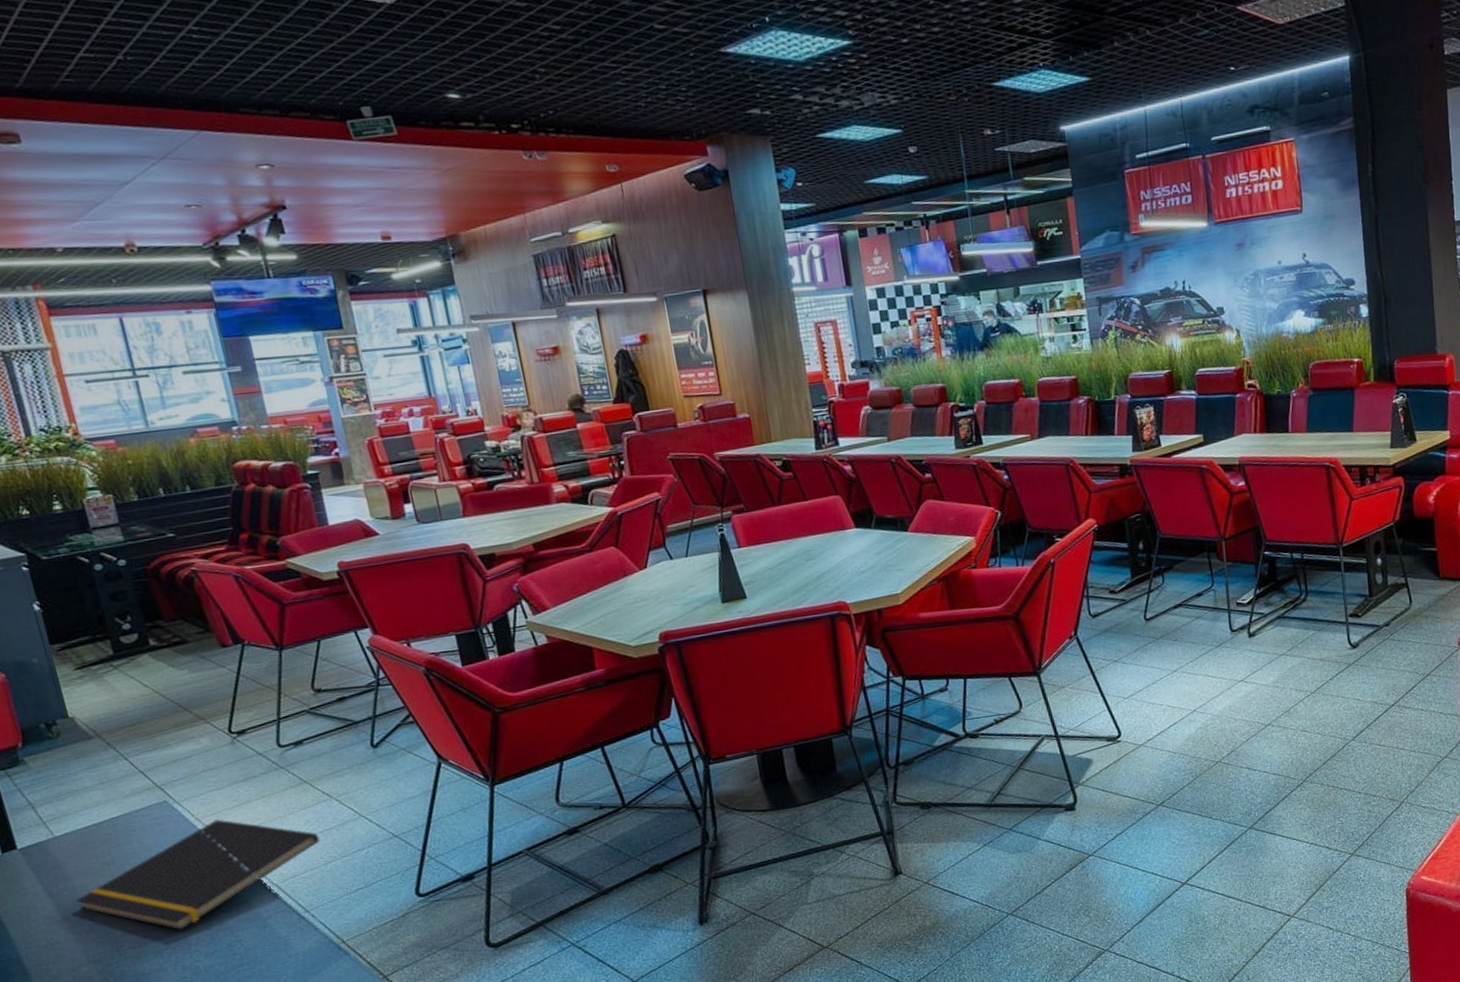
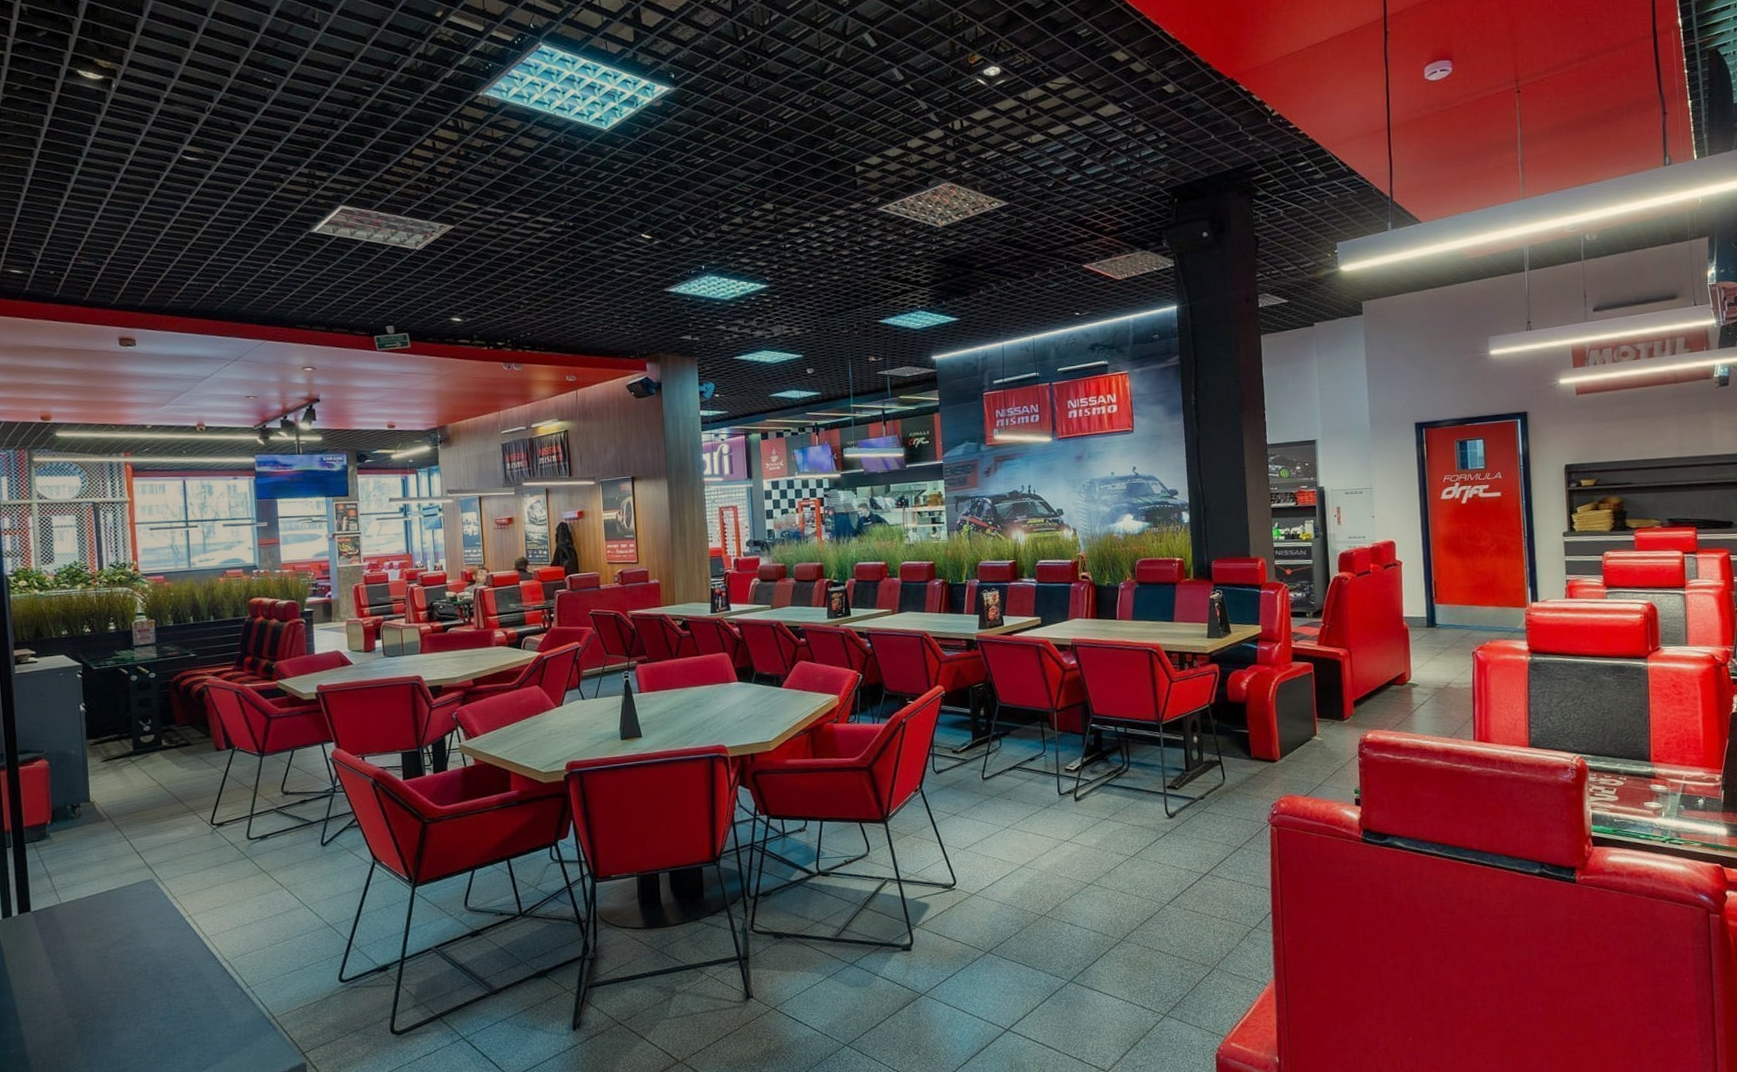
notepad: present [76,818,321,931] -> none [68,898,269,995]

